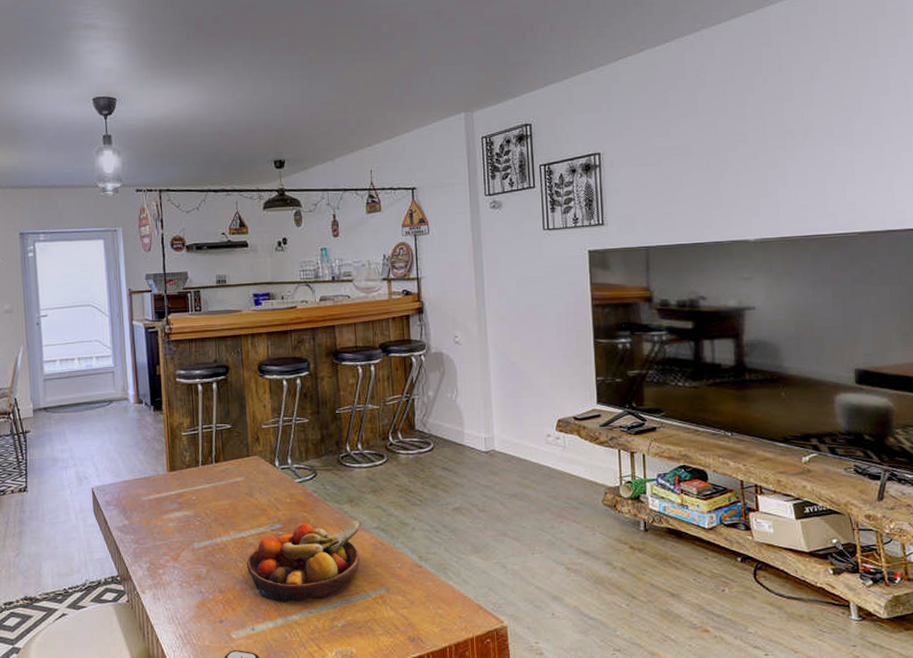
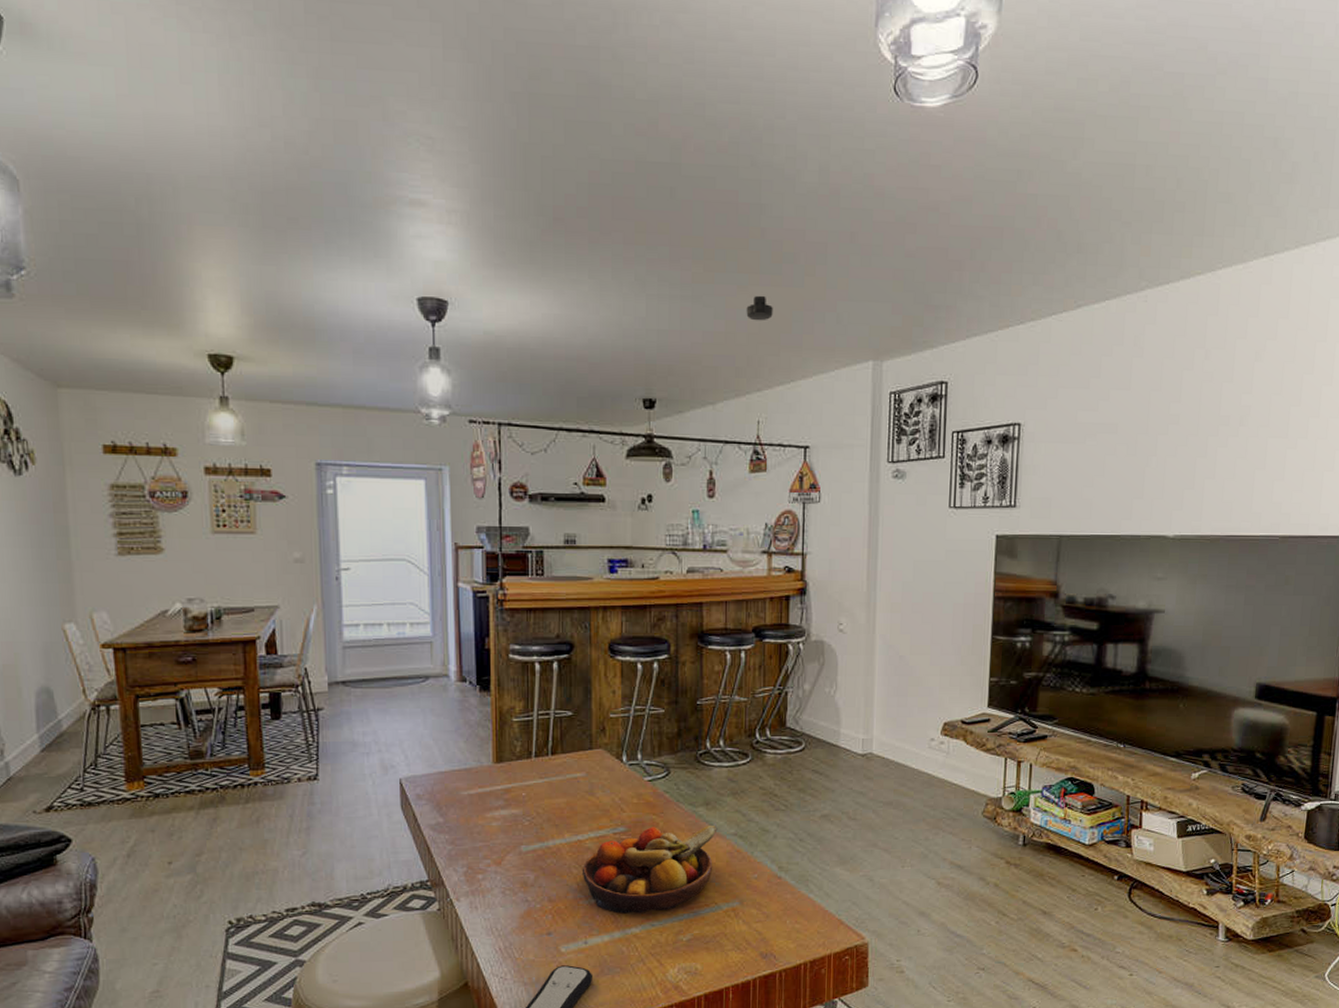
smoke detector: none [354,68,377,90] -> present [746,295,773,321]

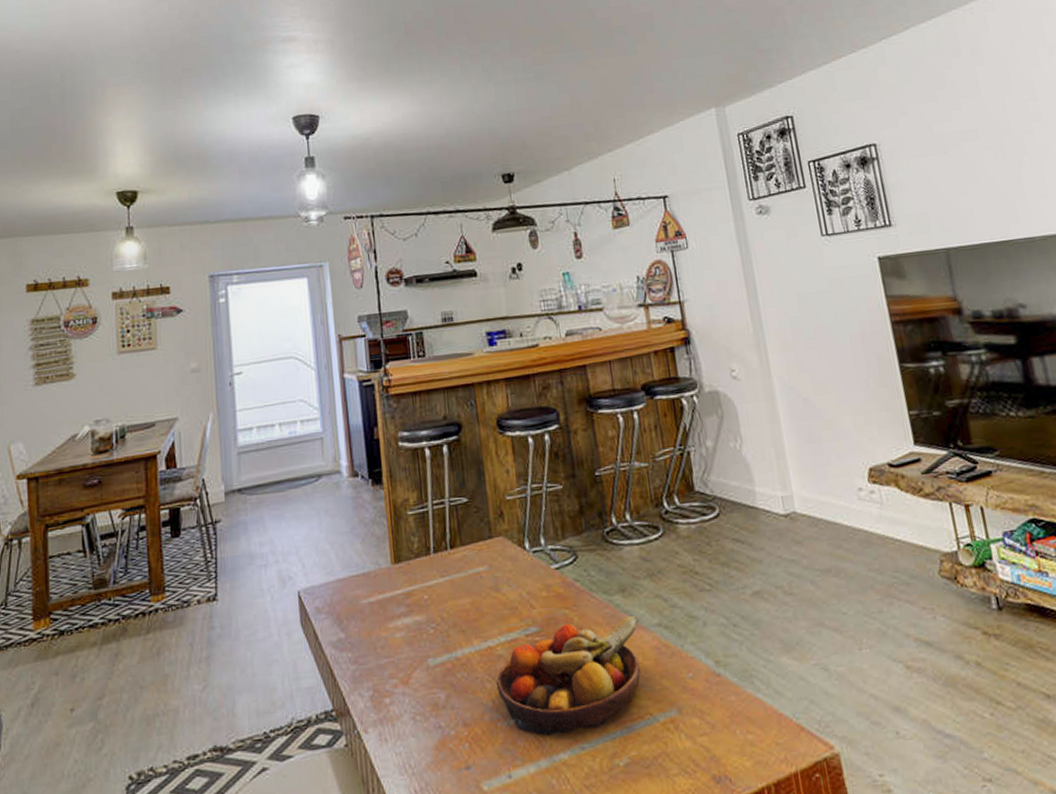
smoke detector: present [746,295,773,321] -> none [586,66,612,90]

